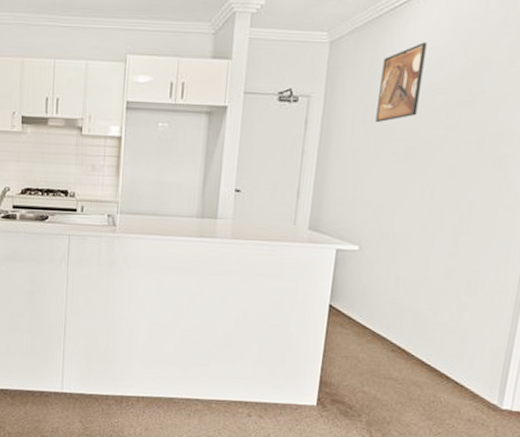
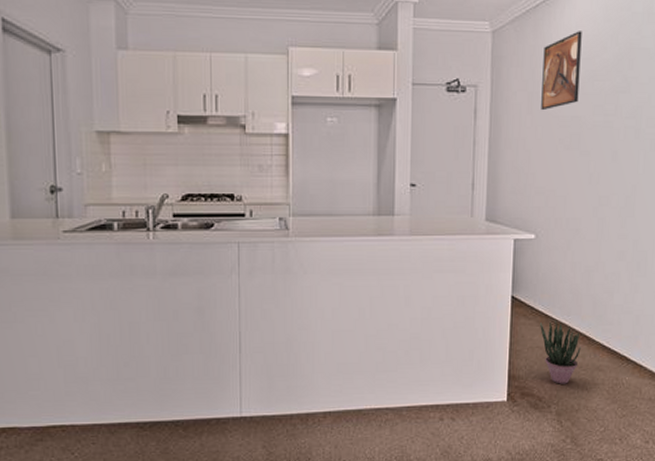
potted plant: none [356,332,398,396] -> present [540,320,581,384]

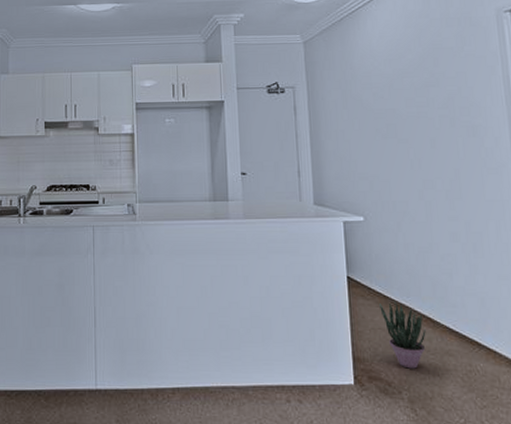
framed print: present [541,31,582,111] -> none [352,37,390,106]

